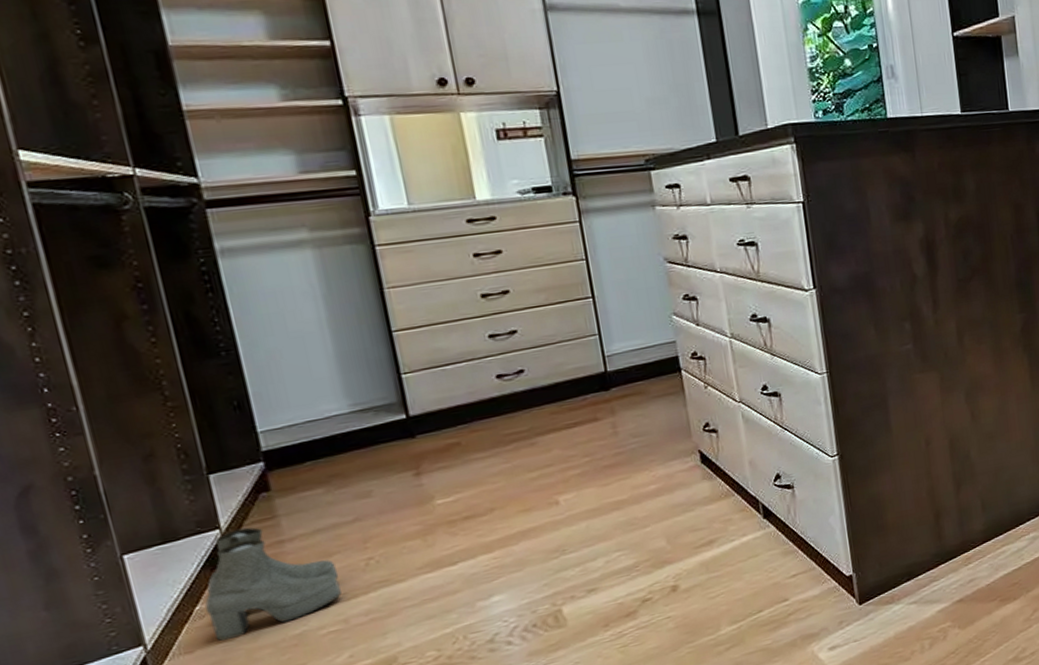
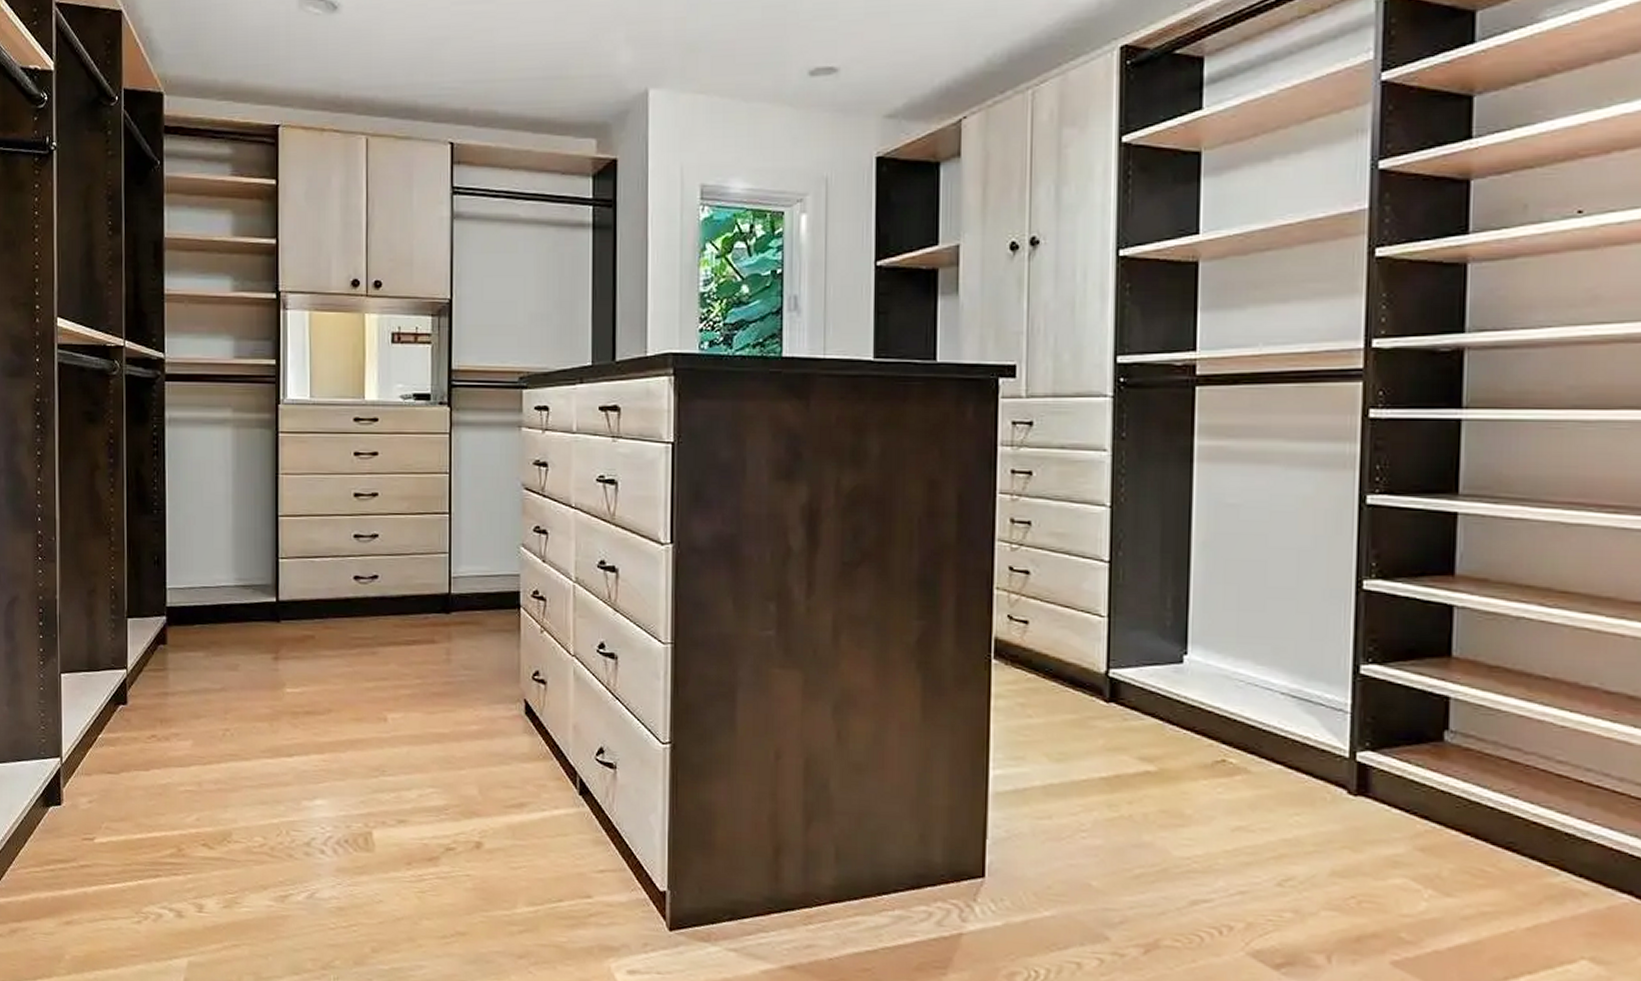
boots: present [205,527,342,641] -> none [106,673,202,772]

